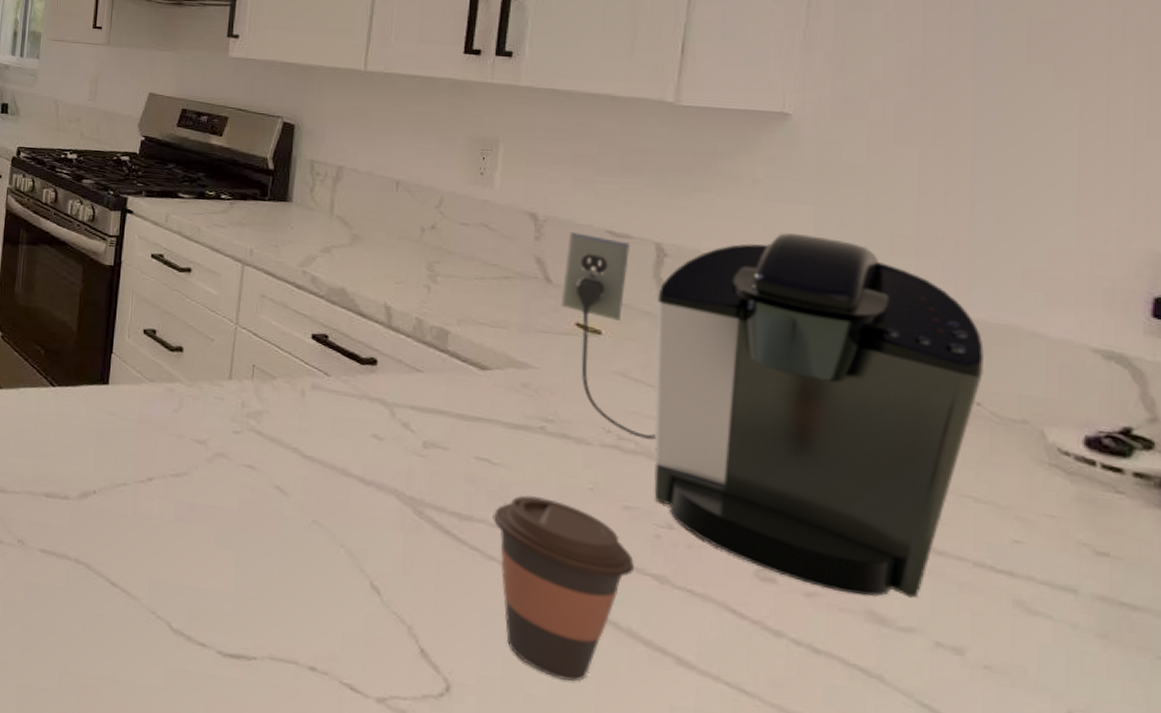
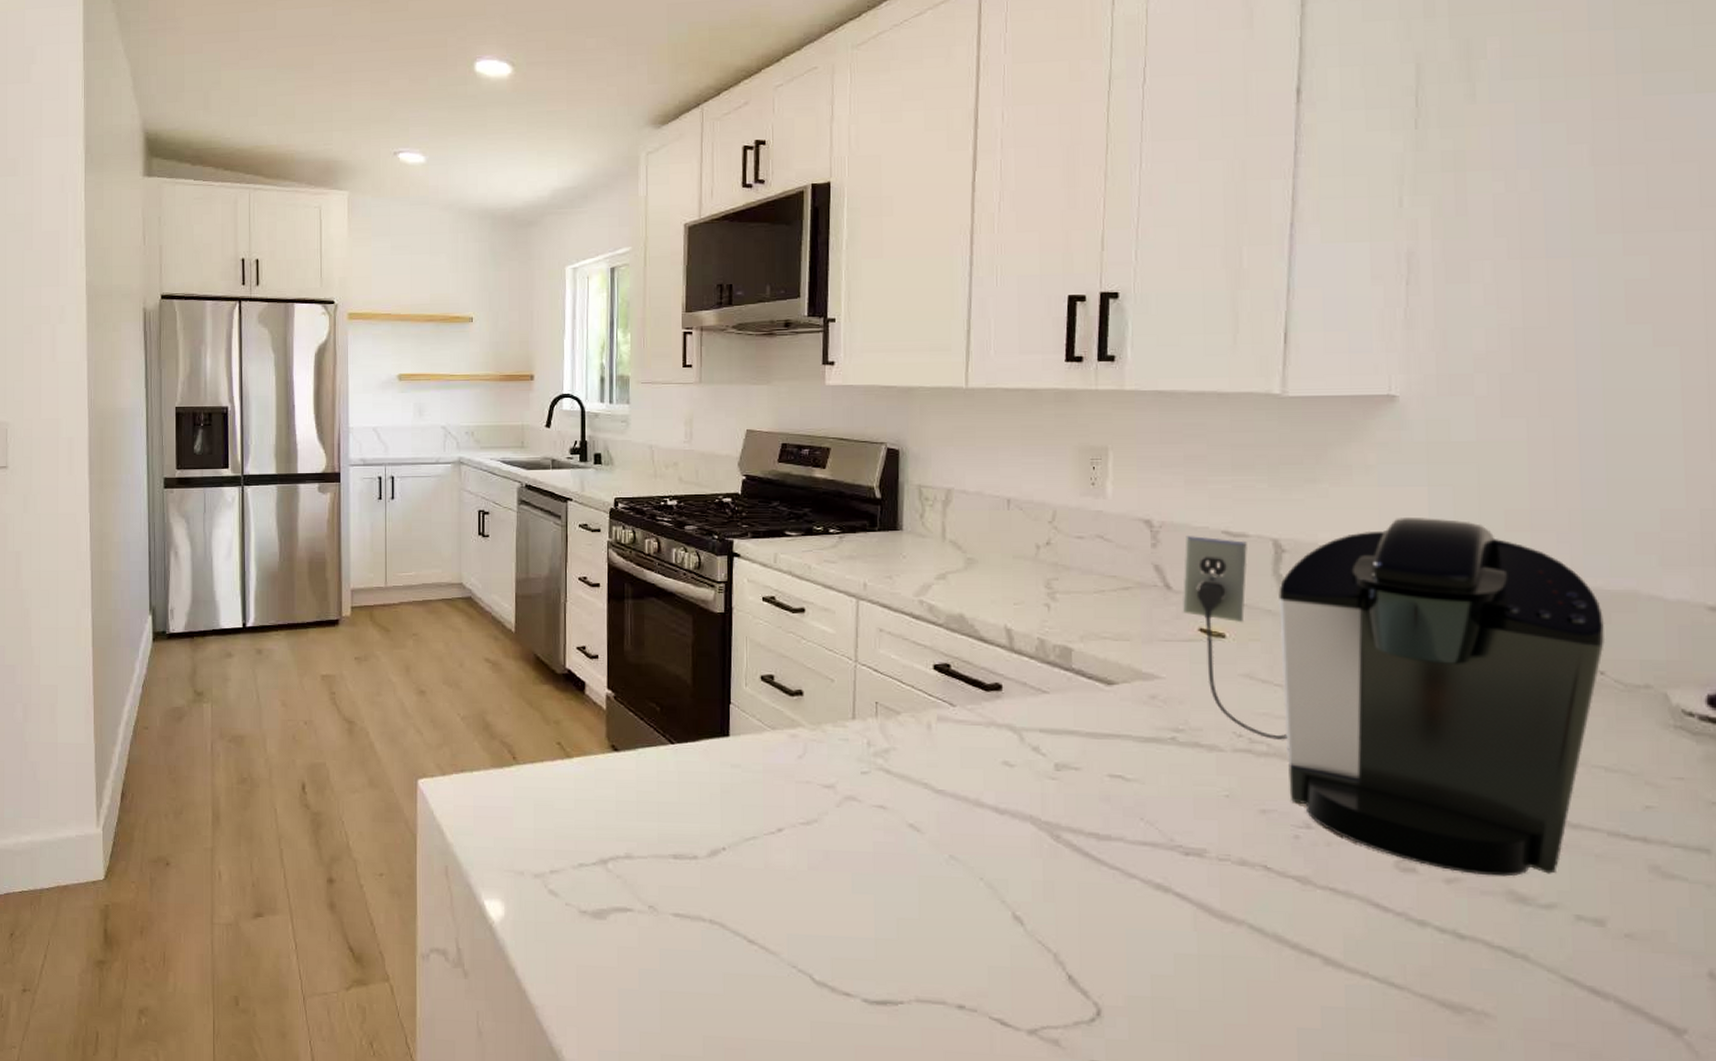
coffee cup: present [493,495,634,682] -> none [1130,808,1275,993]

